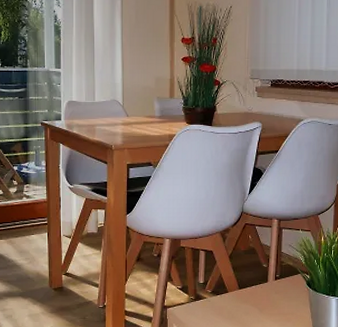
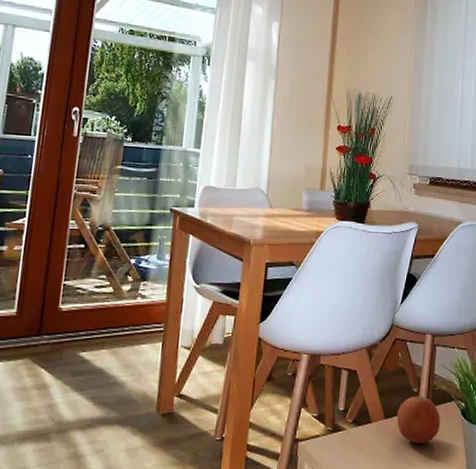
fruit: none [249,270,289,308] -> present [396,396,441,443]

